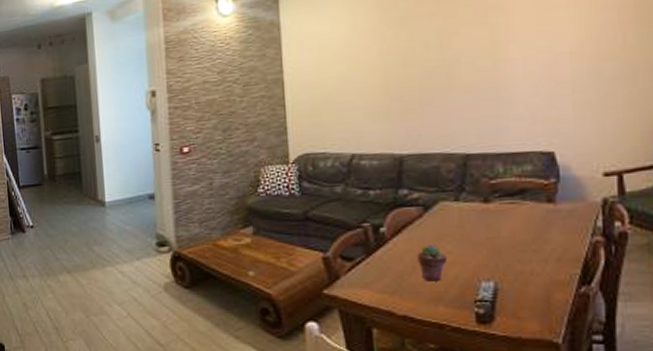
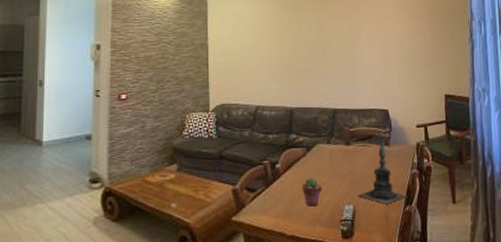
candle holder: none [502,176,585,283] -> present [358,127,408,204]

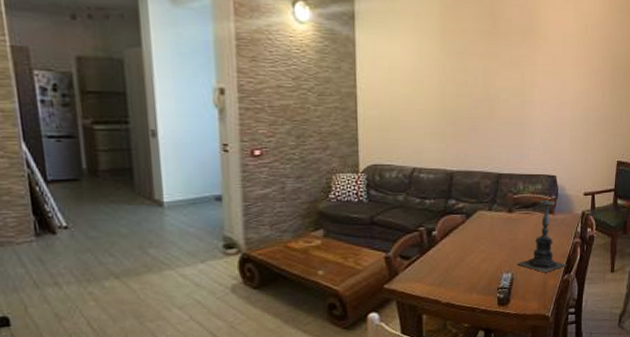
potted succulent: present [302,177,323,207] -> none [459,245,481,275]

